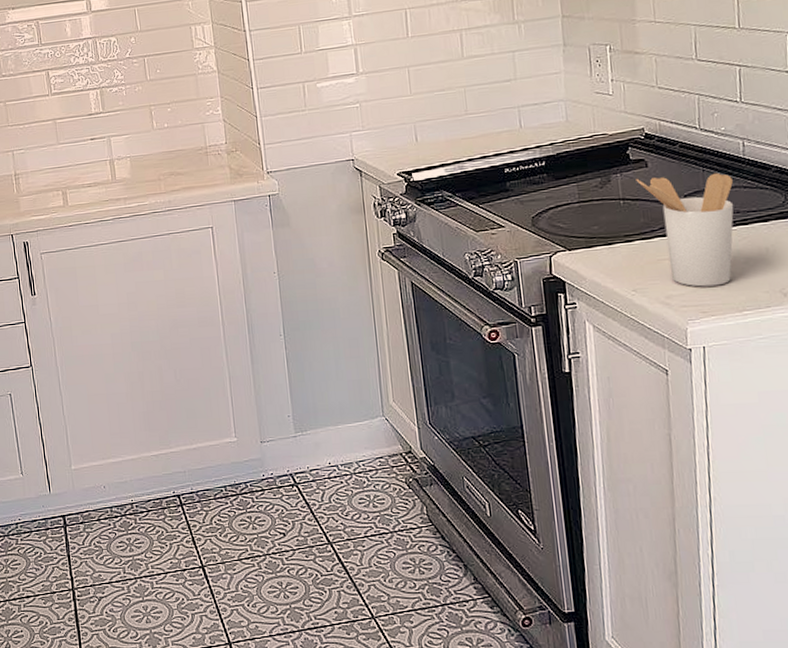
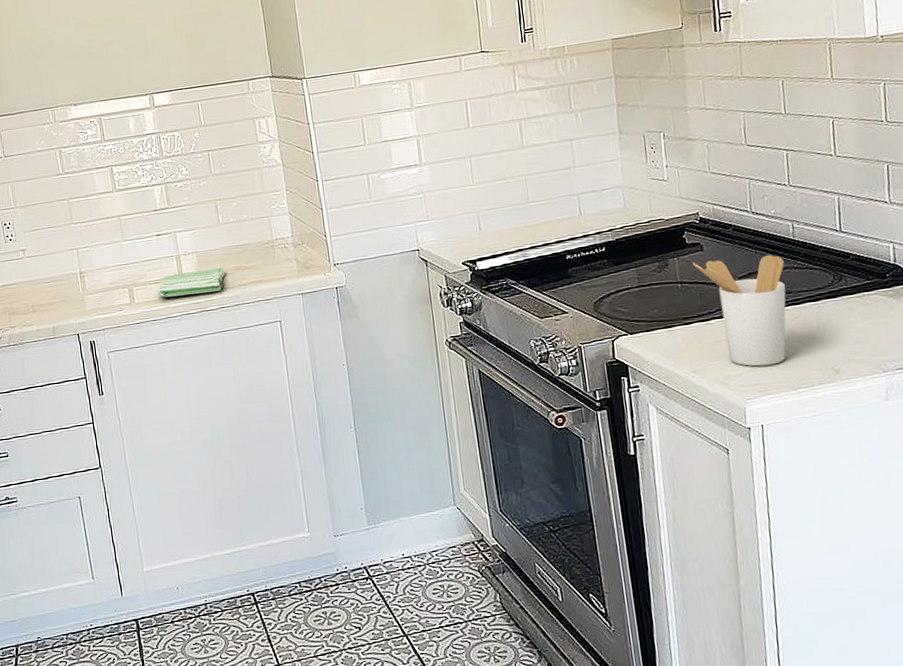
dish towel: none [91,172,158,201] -> present [158,267,225,298]

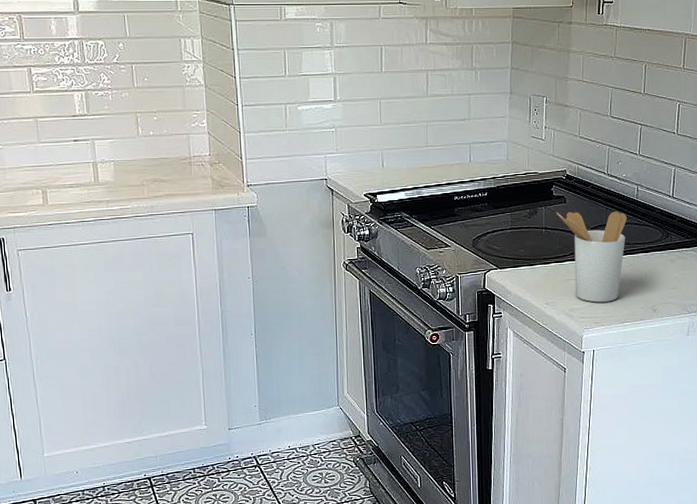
dish towel: present [158,267,225,298] -> none [72,178,142,202]

